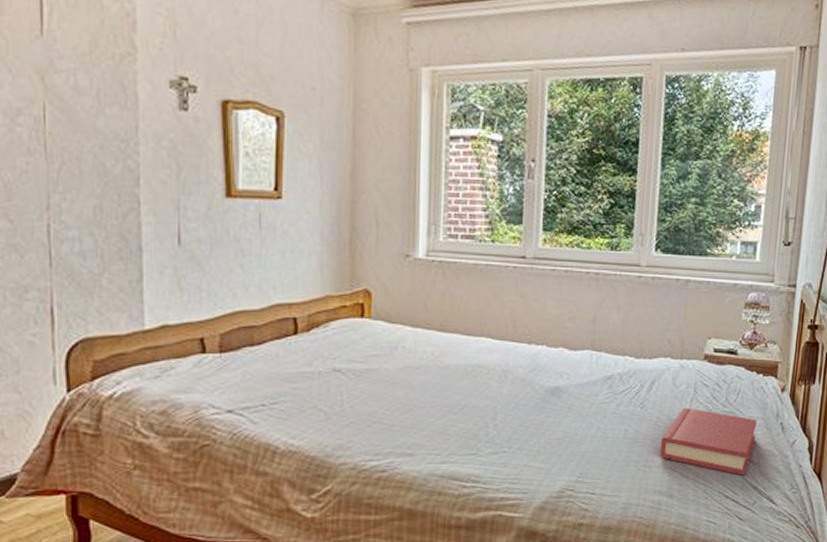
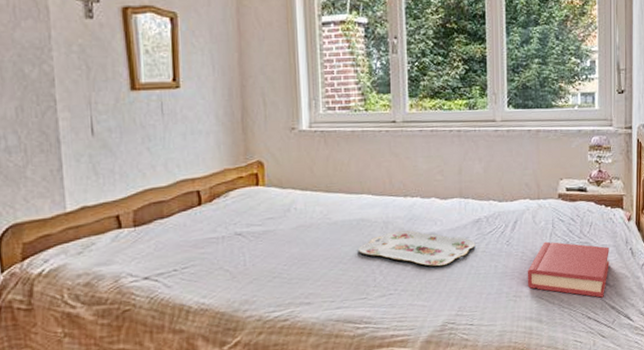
serving tray: none [472,381,605,426] -> present [359,229,476,267]

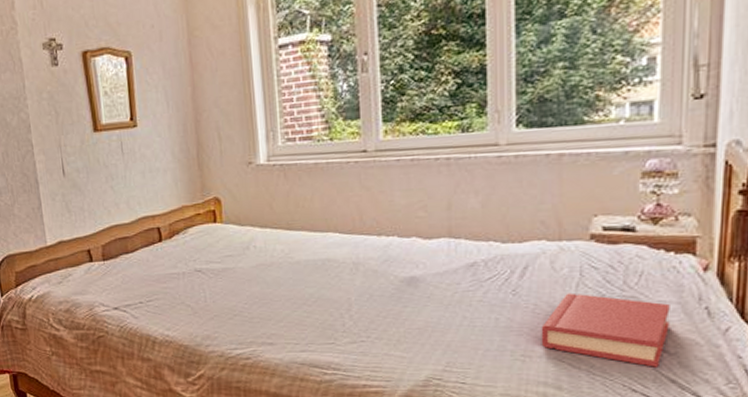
serving tray: present [359,229,476,267] -> none [325,272,469,315]

